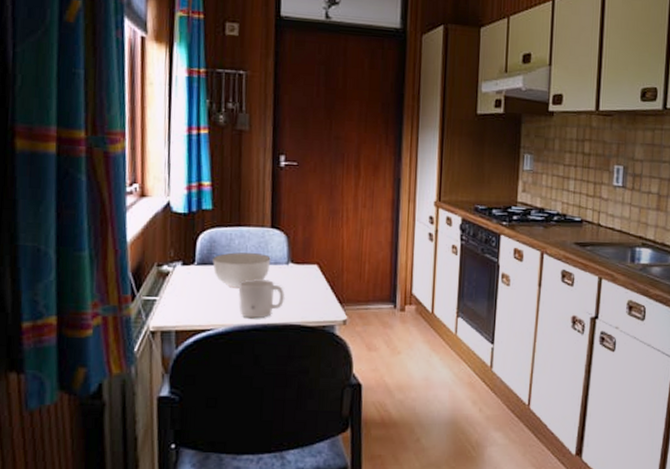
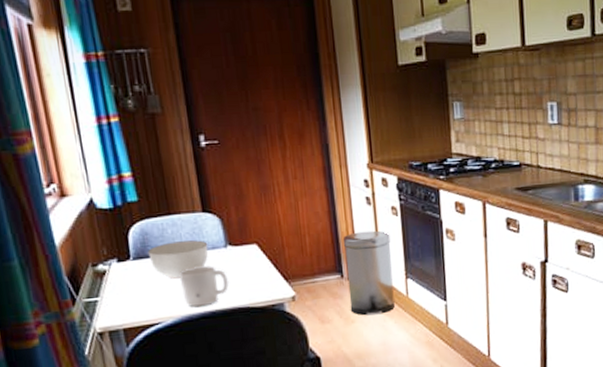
pedal bin: none [398,265,447,349] -> present [342,230,395,316]

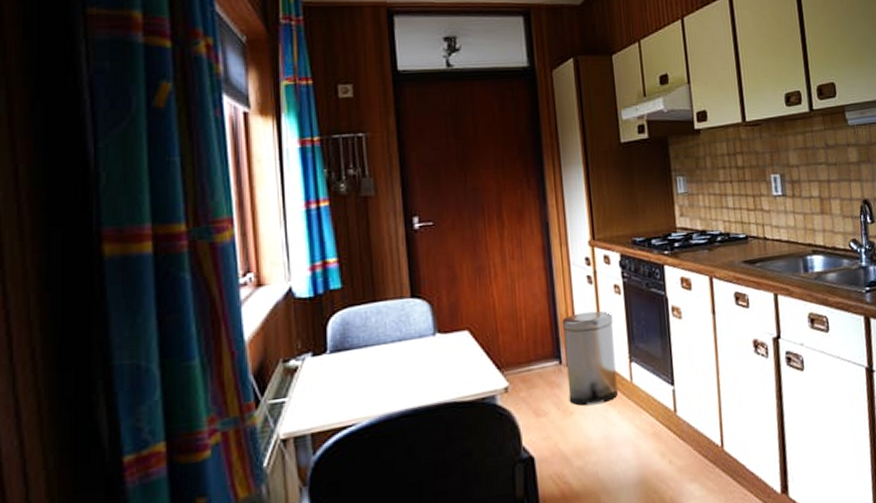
bowl: present [148,240,209,280] -> none [347,328,415,374]
mug: present [179,266,229,307] -> none [380,356,435,404]

